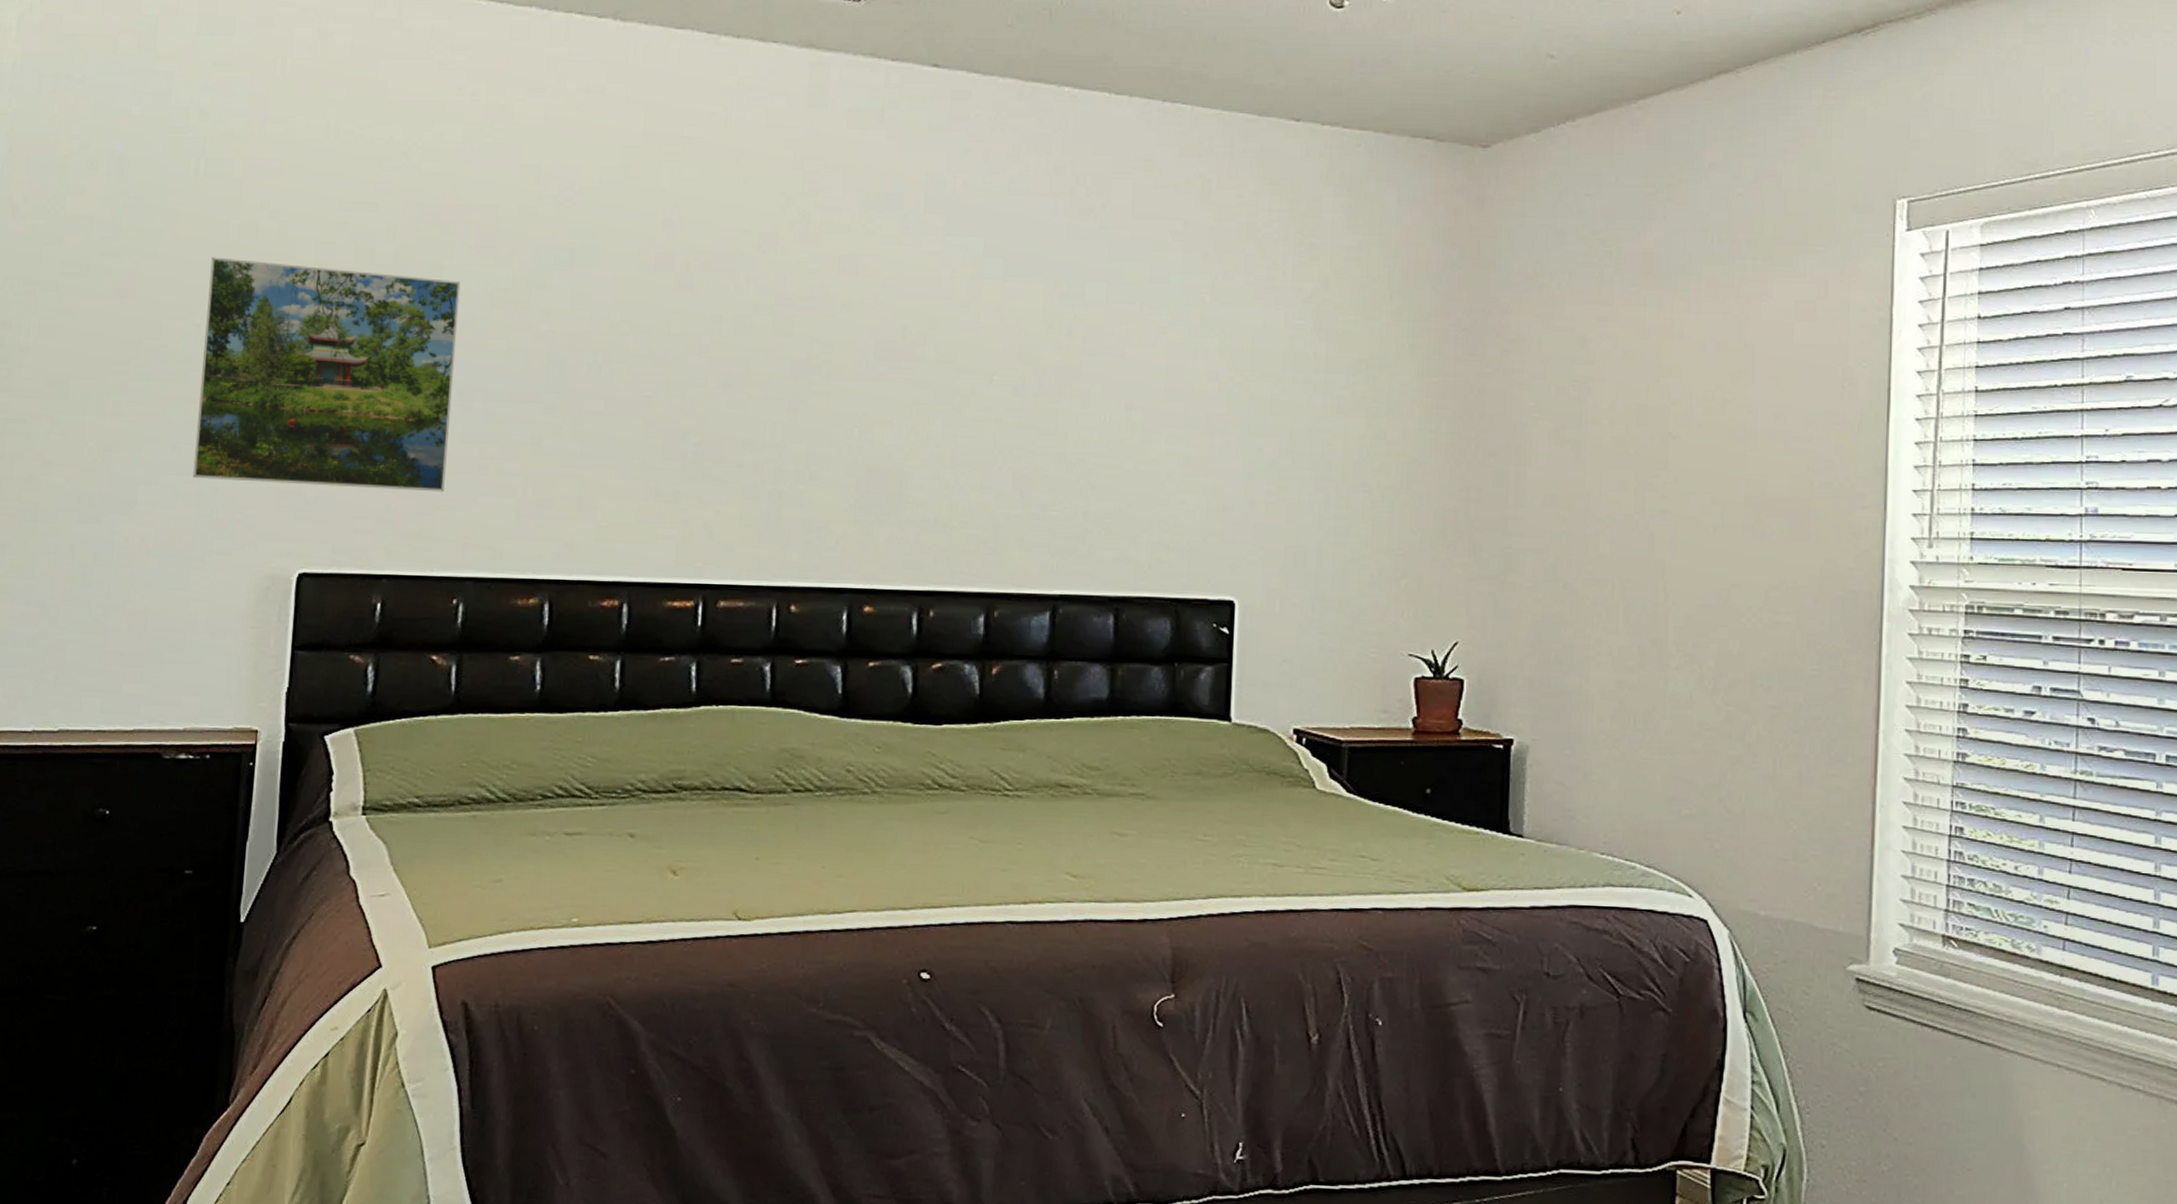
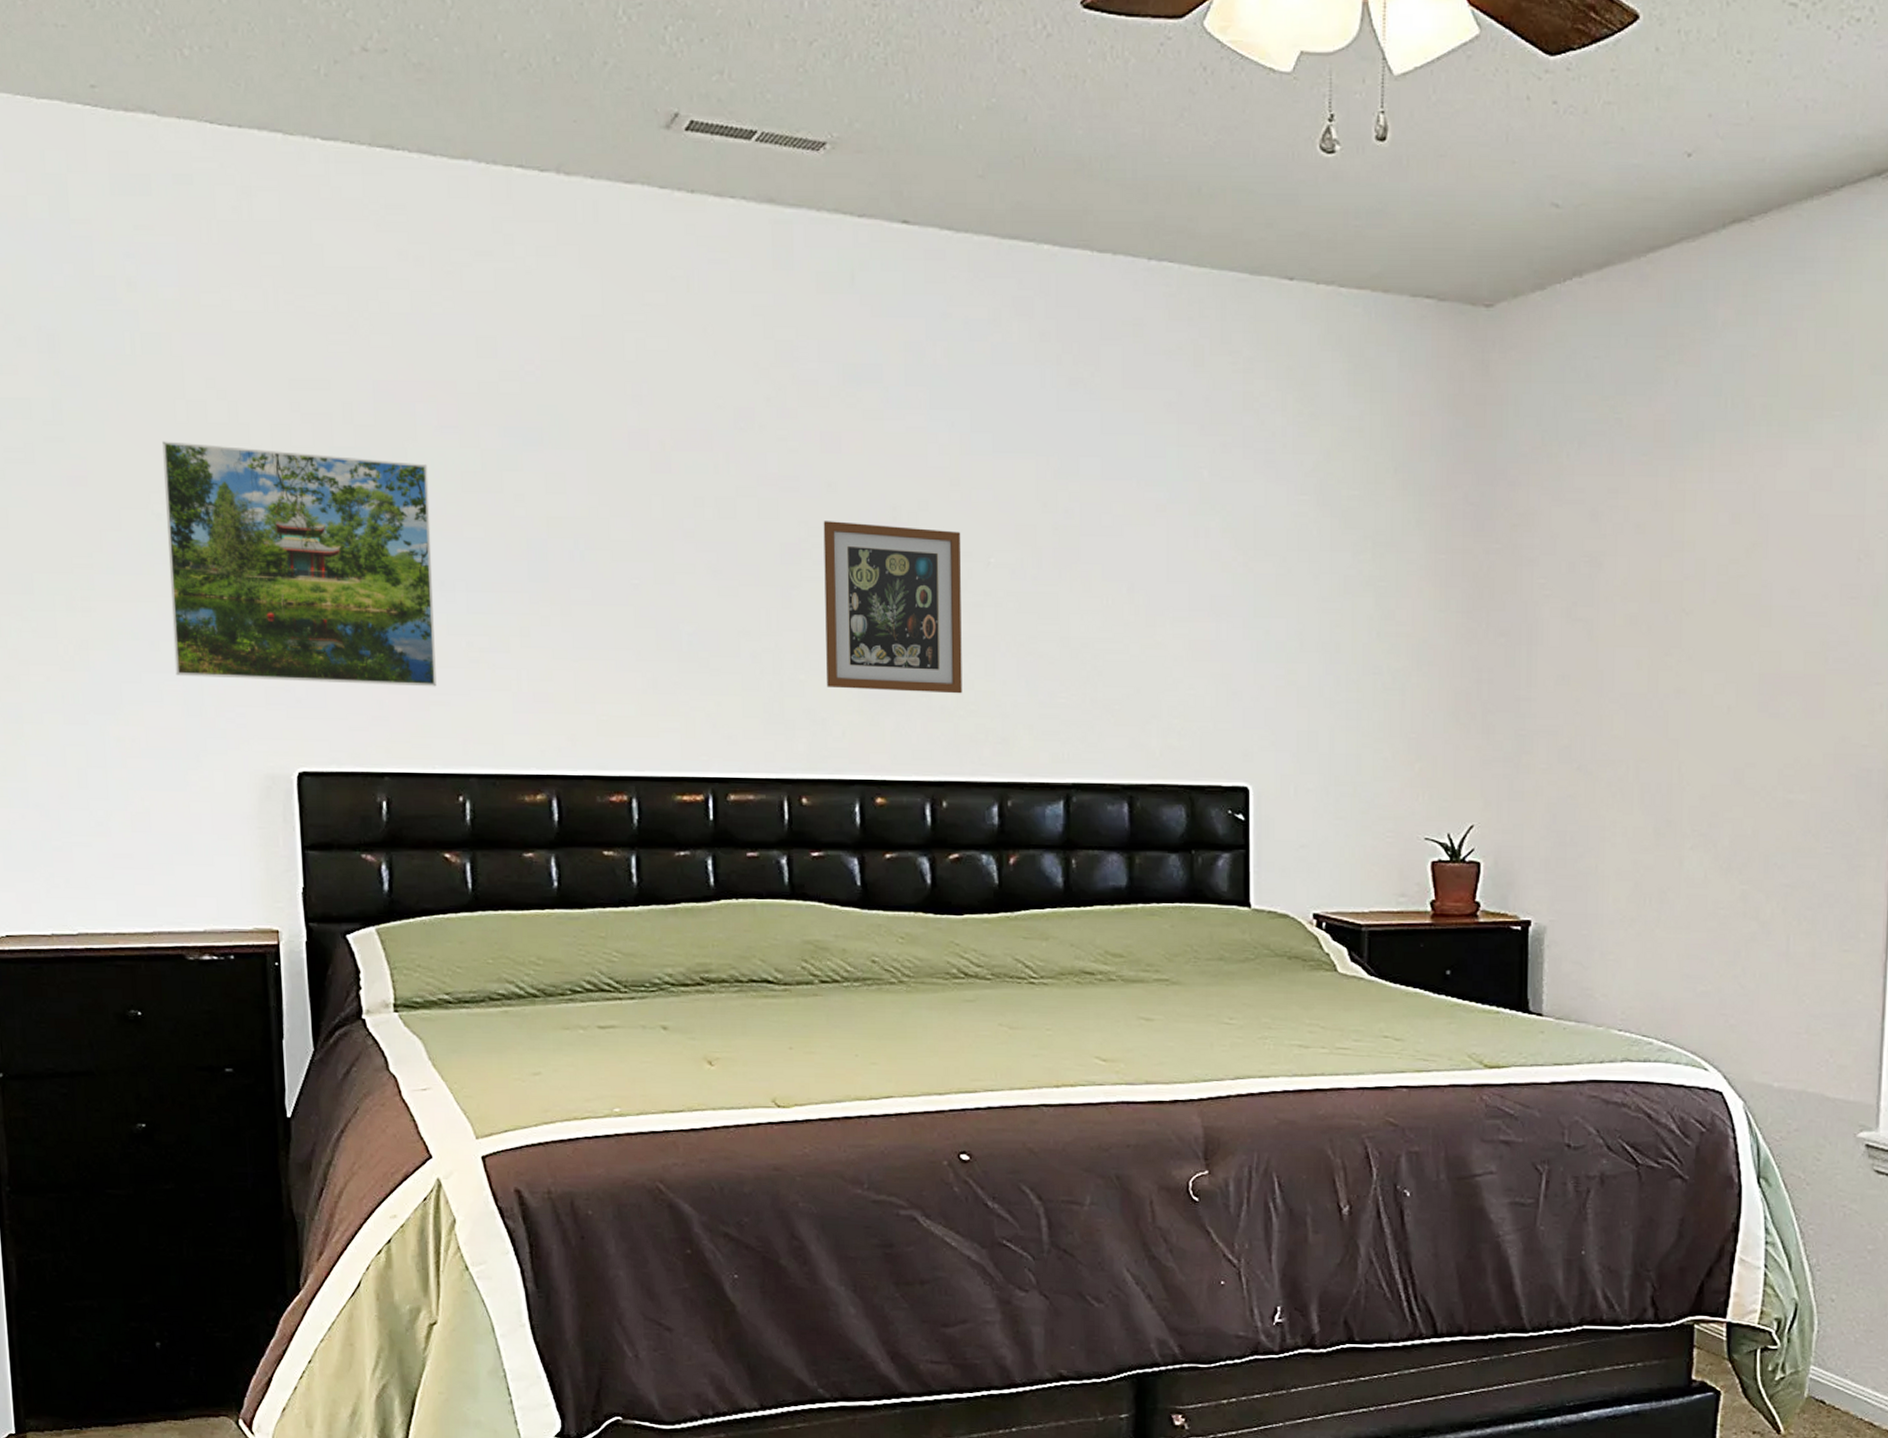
picture frame: none [825,339,967,506] -> present [823,521,962,694]

